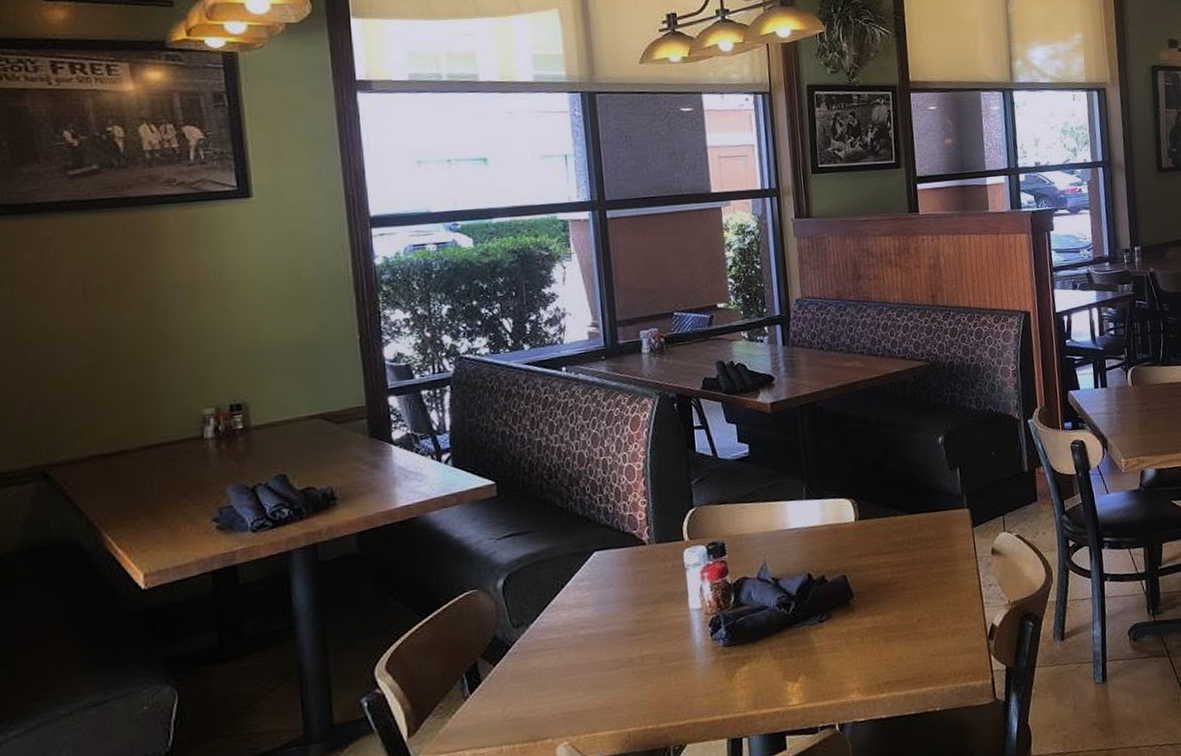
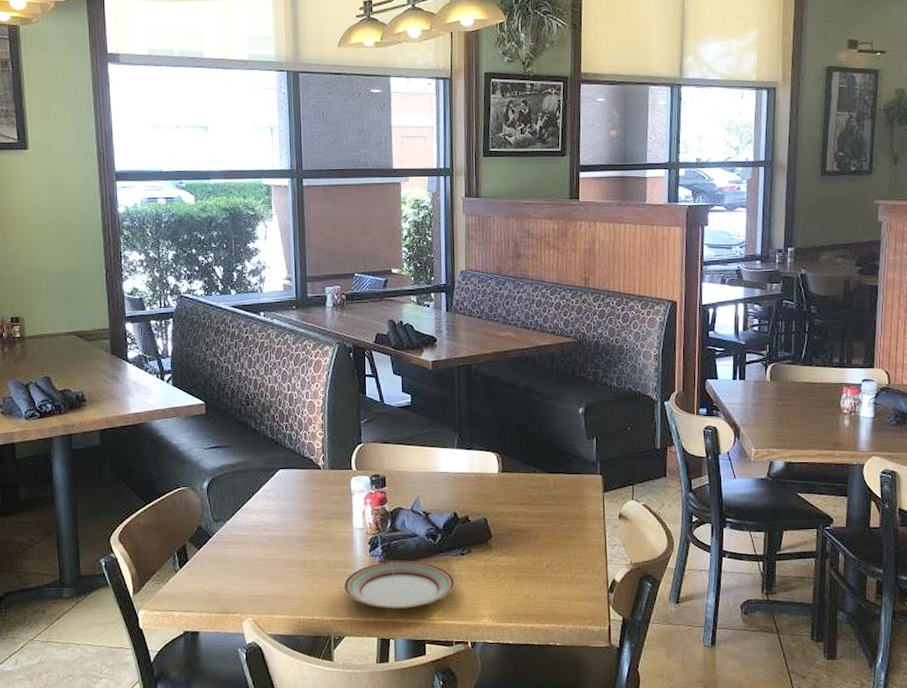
plate: none [682,638,815,702] -> present [344,560,455,609]

